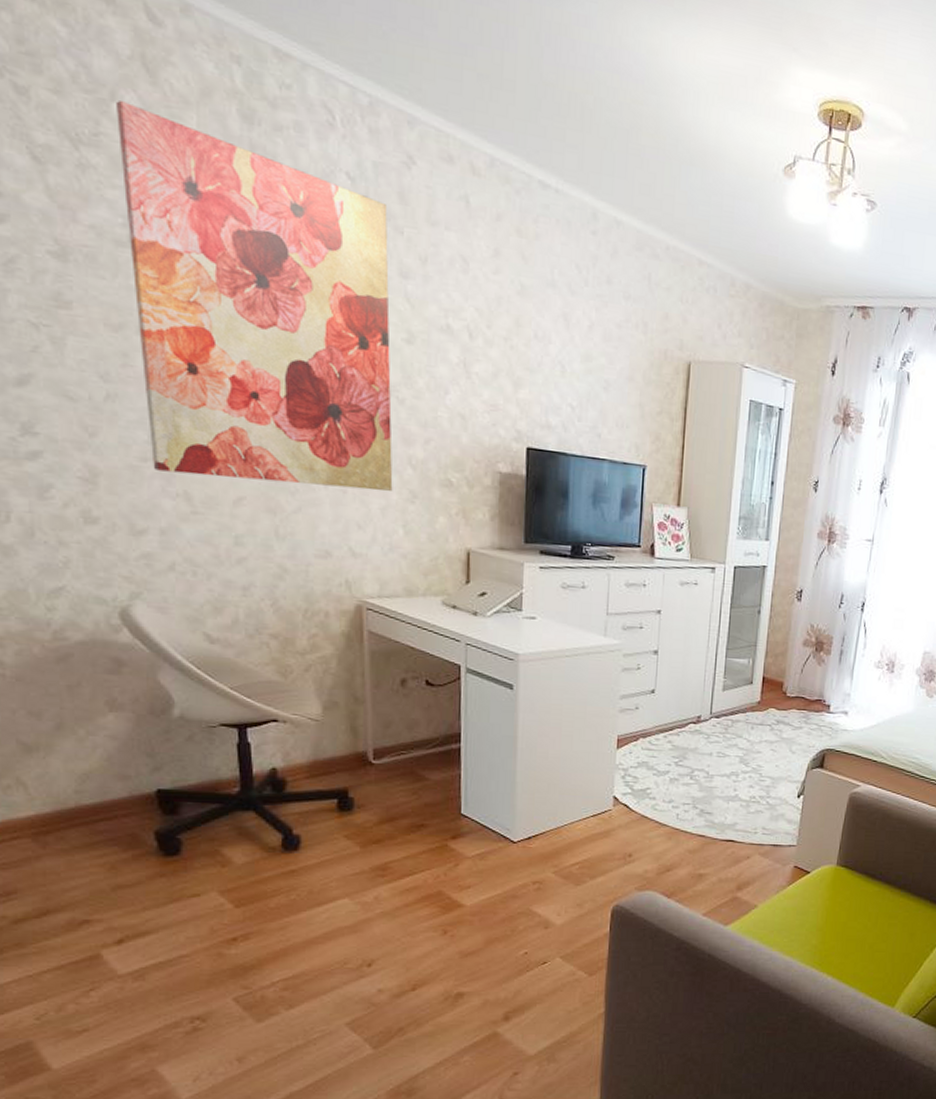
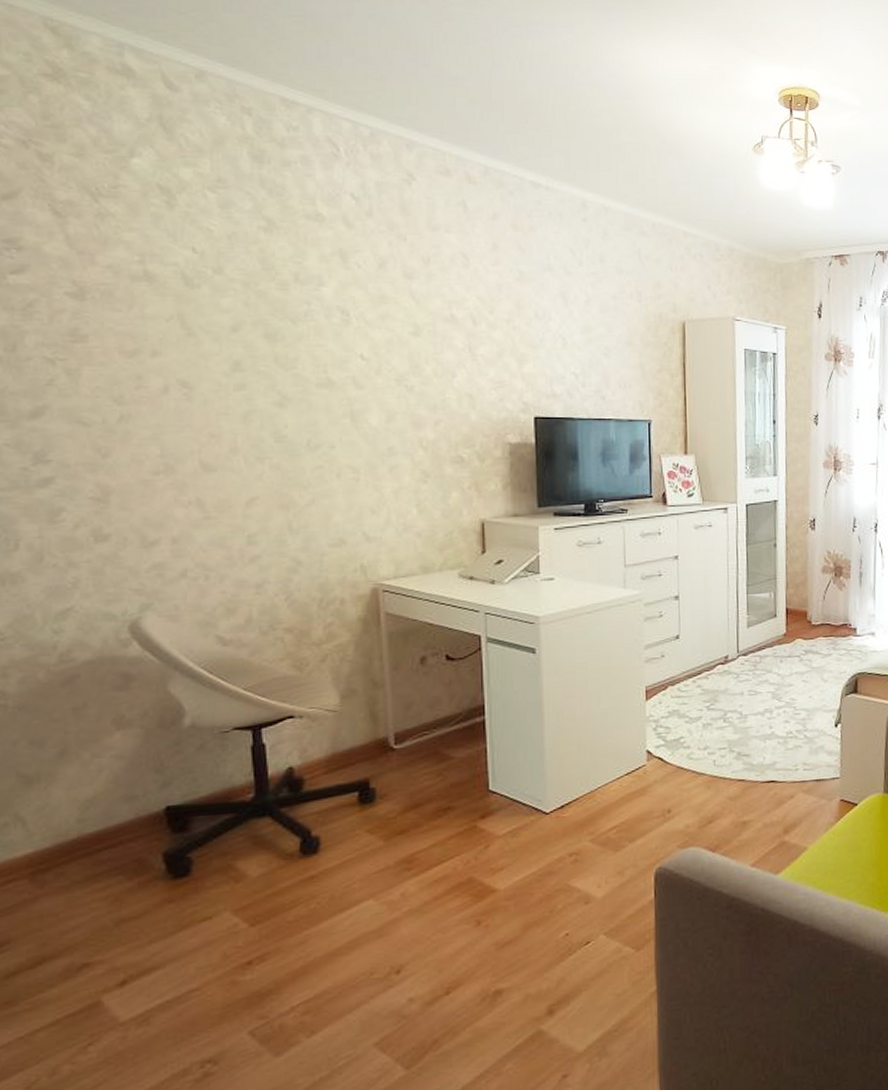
wall art: present [117,99,393,491] -> none [135,155,405,482]

